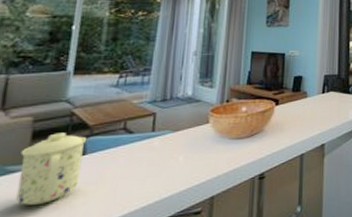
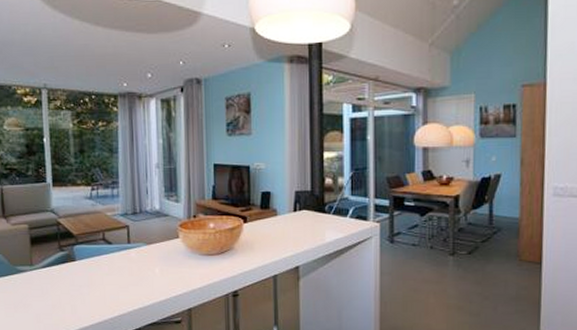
mug: present [16,132,87,206] -> none [25,240,74,302]

